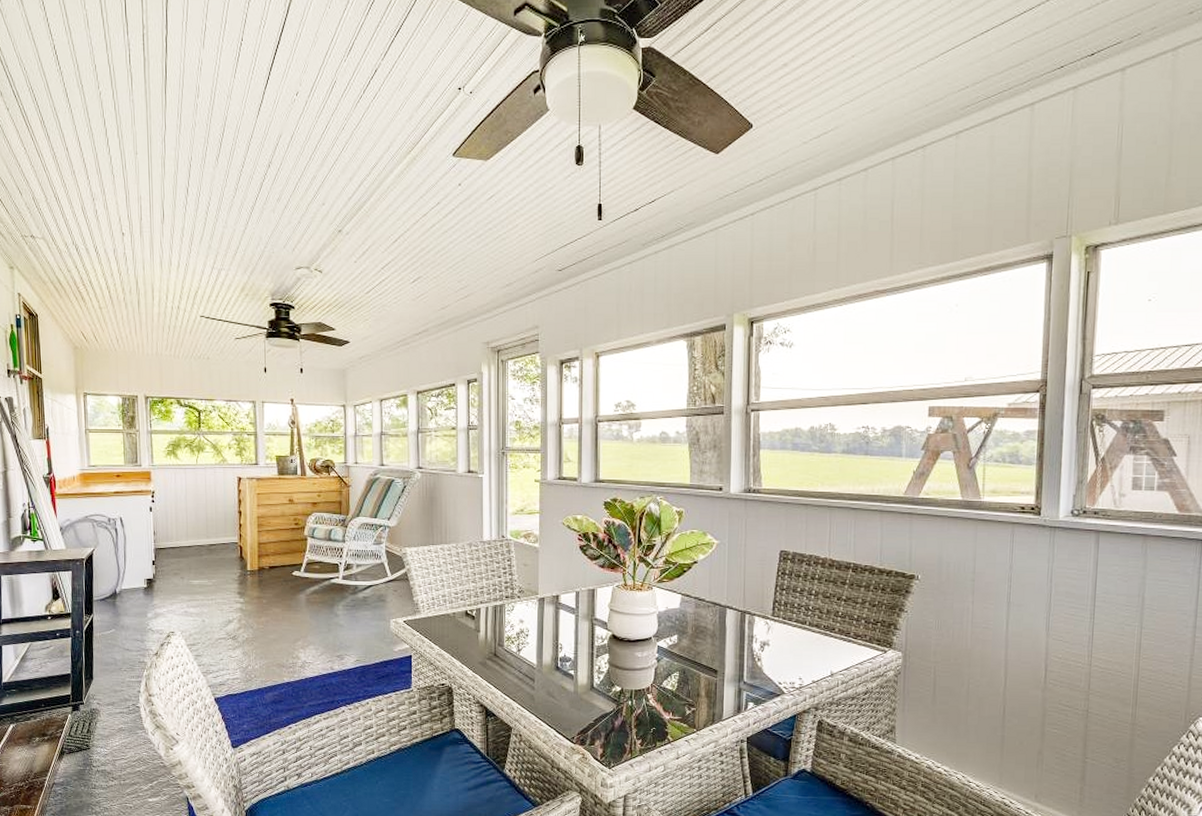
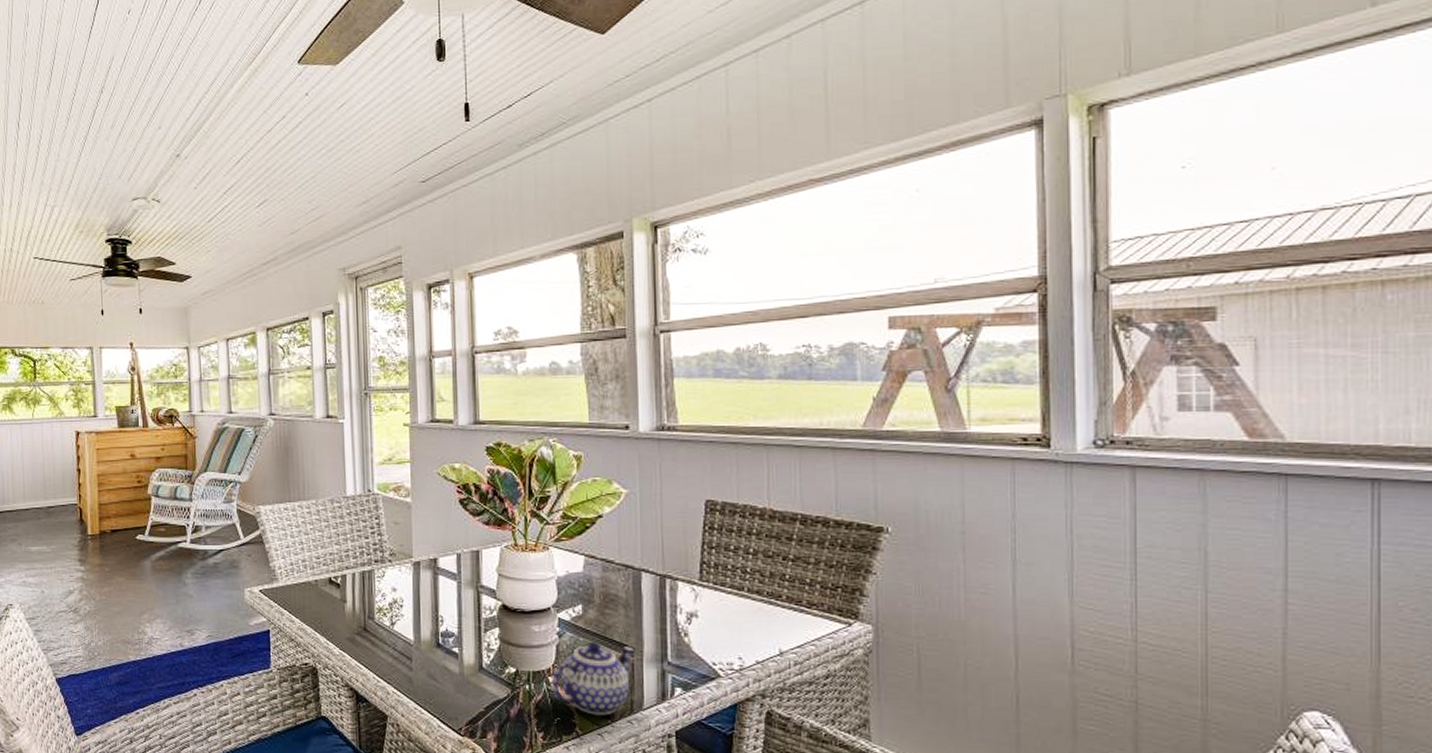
teapot: none [649,665,717,725] -> present [551,641,634,716]

